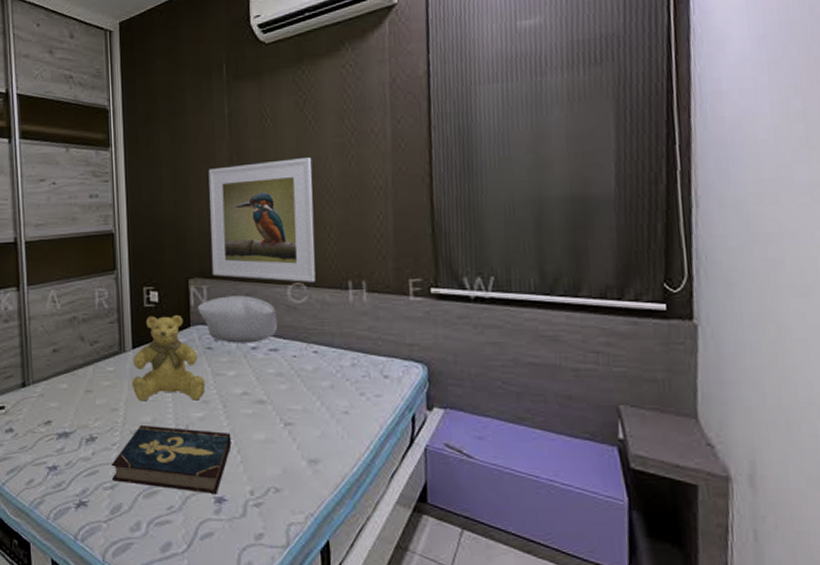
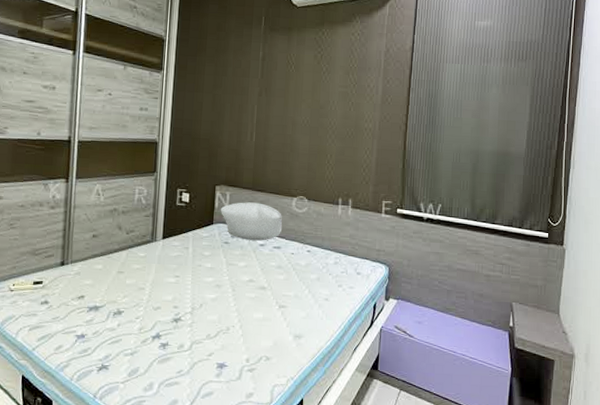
book: present [111,424,232,495] -> none [132,302,236,362]
teddy bear: present [131,314,206,402] -> none [158,213,221,285]
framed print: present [208,157,316,282] -> none [235,99,322,197]

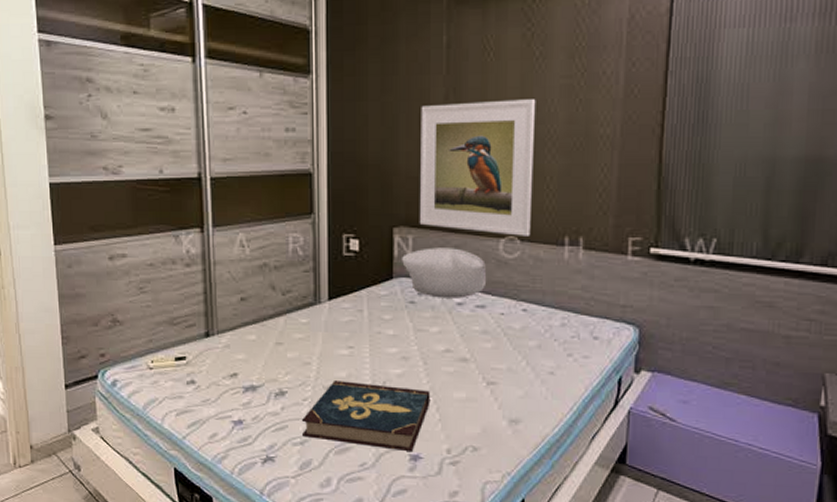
book: none [132,302,236,362] -> present [301,379,431,453]
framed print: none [235,99,322,197] -> present [419,99,536,236]

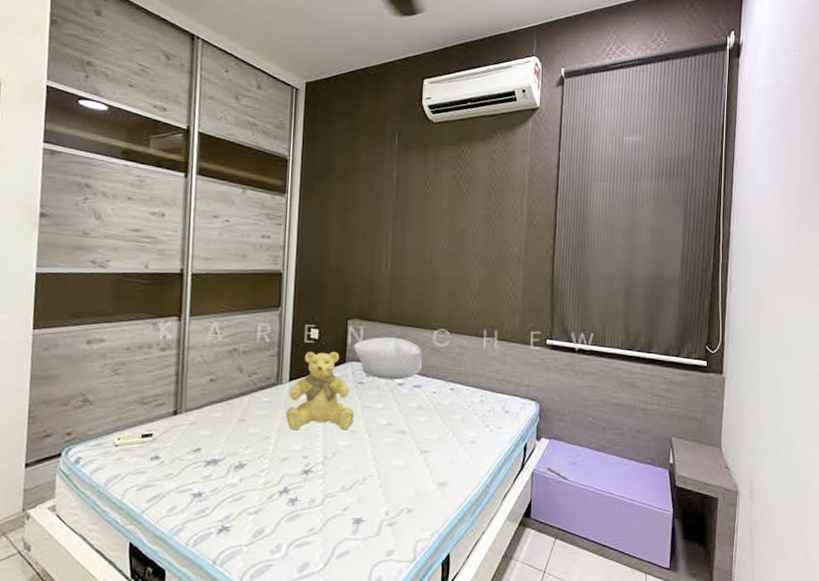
book: present [301,379,431,453] -> none [256,452,374,516]
teddy bear: none [326,265,407,357] -> present [285,351,355,431]
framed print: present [419,99,536,236] -> none [369,222,463,329]

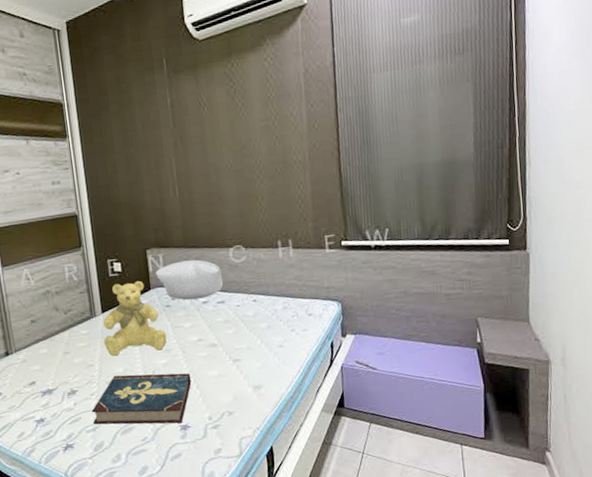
book: none [256,452,374,516] -> present [91,373,192,425]

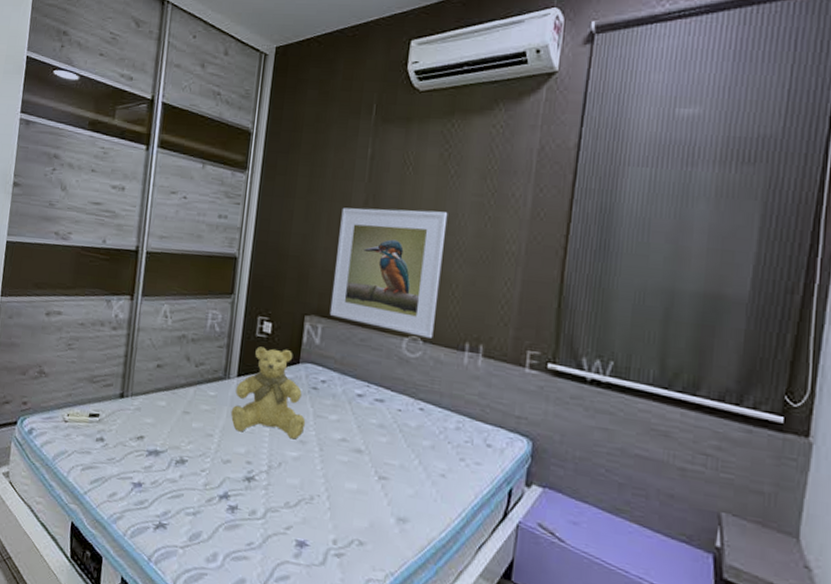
book: present [91,373,192,425] -> none [195,454,323,538]
pillow: present [155,259,224,300] -> none [308,338,388,391]
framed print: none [157,139,252,246] -> present [329,207,448,339]

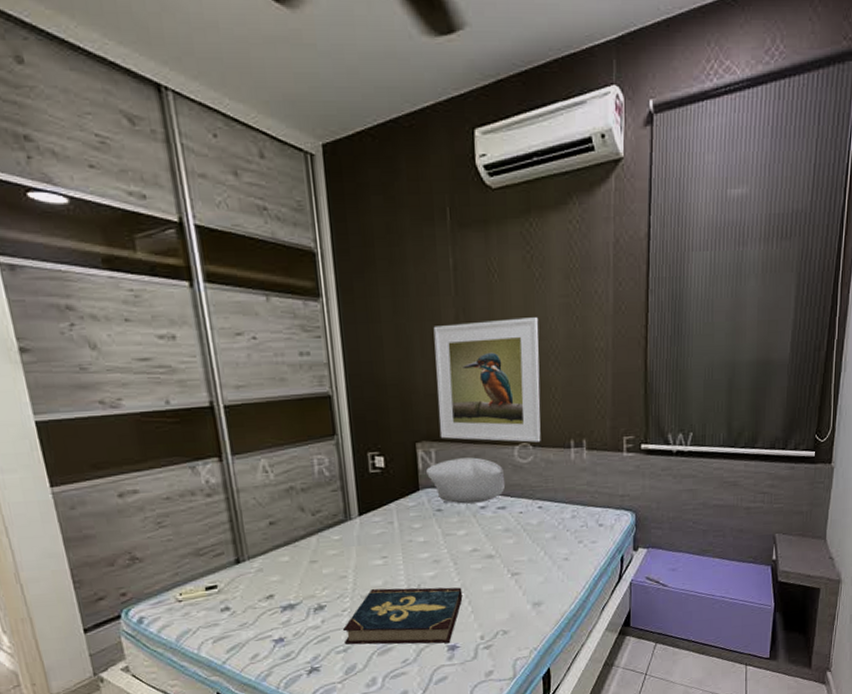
book: none [195,454,323,538] -> present [342,587,463,645]
teddy bear: present [230,346,306,440] -> none [359,479,437,567]
pillow: none [308,338,388,391] -> present [425,457,506,504]

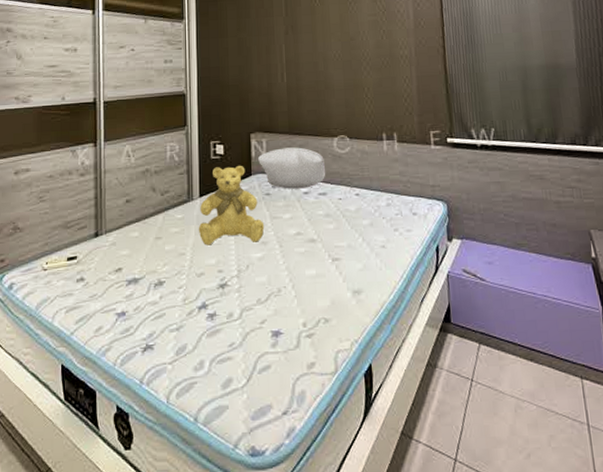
book: present [342,587,463,645] -> none [177,267,287,329]
teddy bear: none [359,479,437,567] -> present [198,165,265,246]
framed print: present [433,317,541,443] -> none [268,32,357,135]

